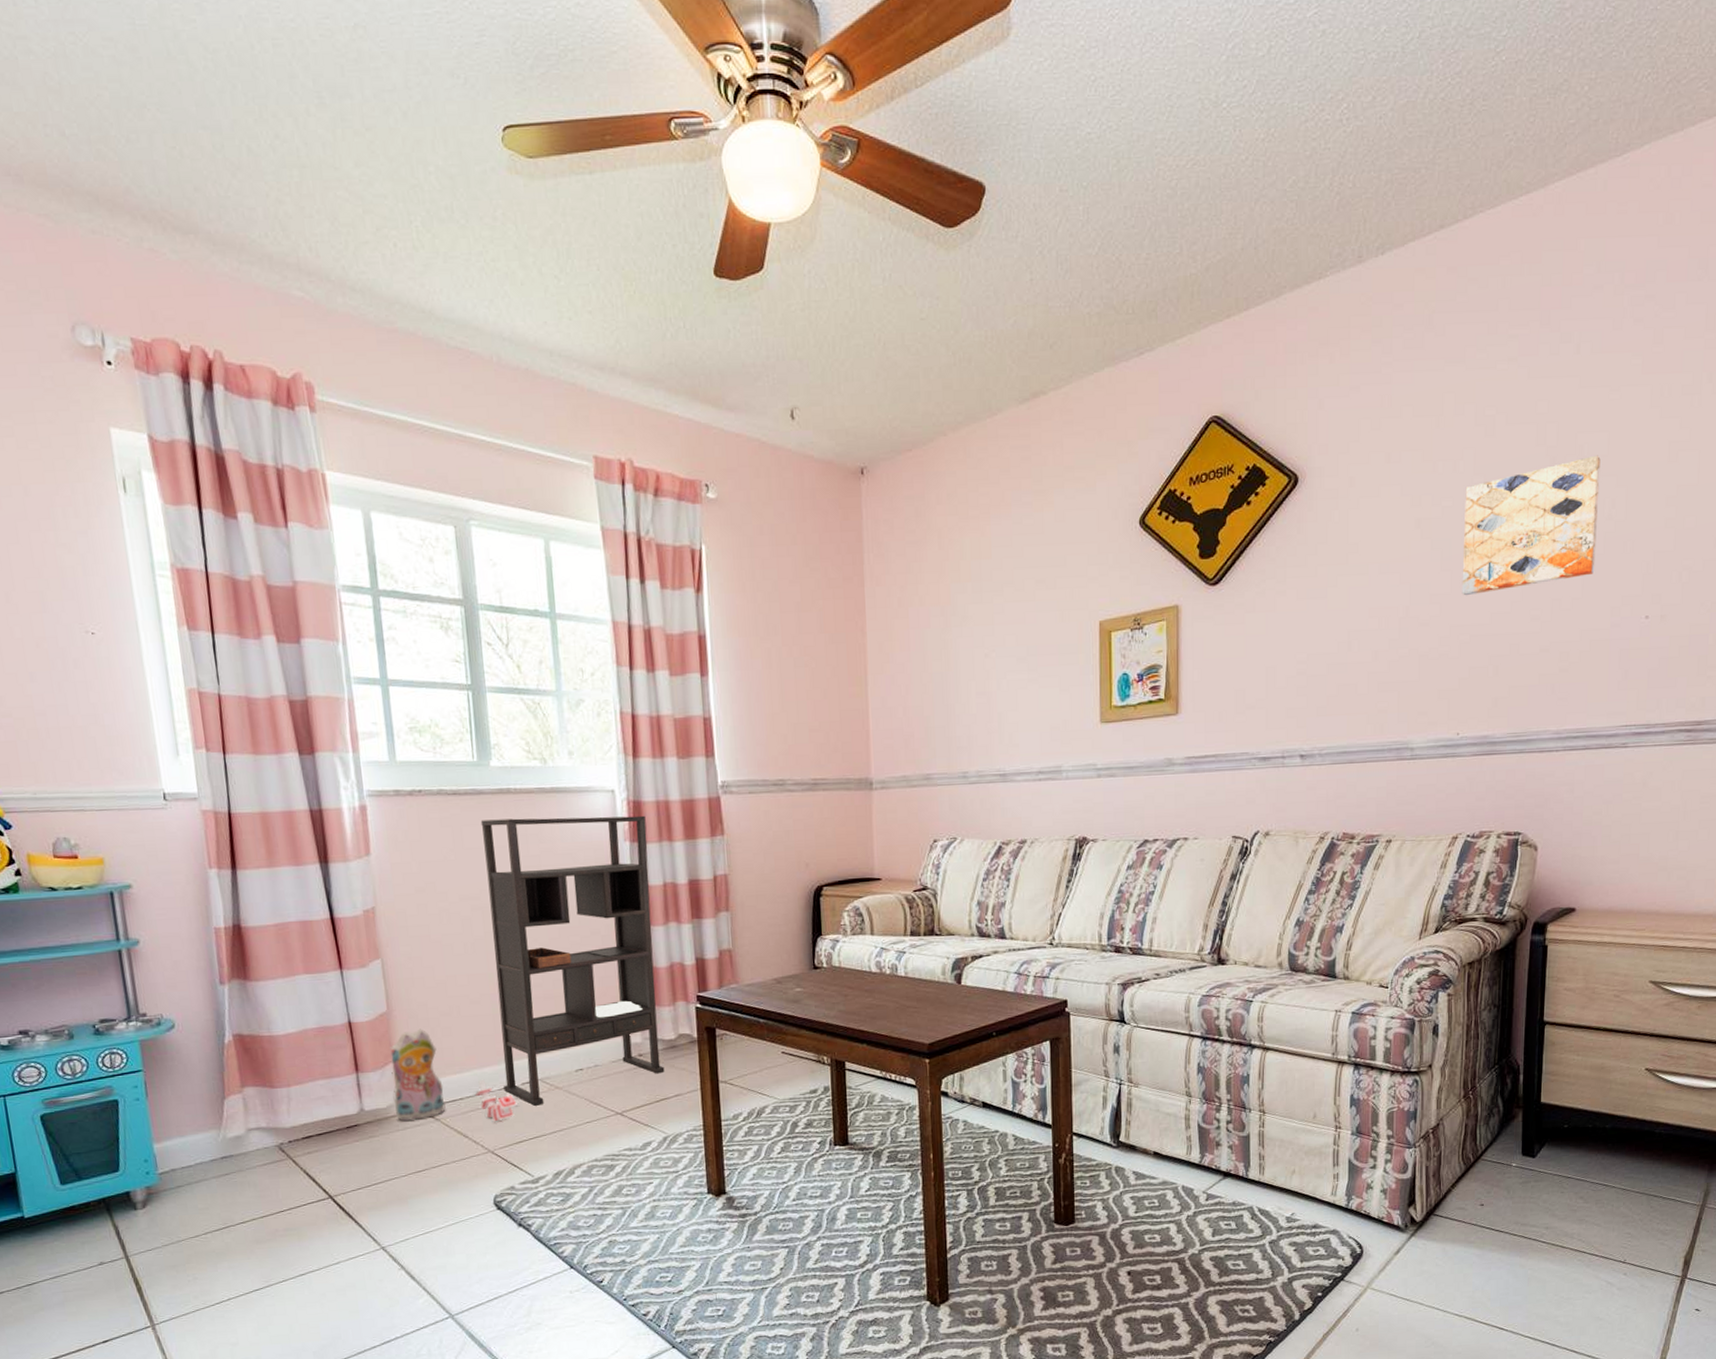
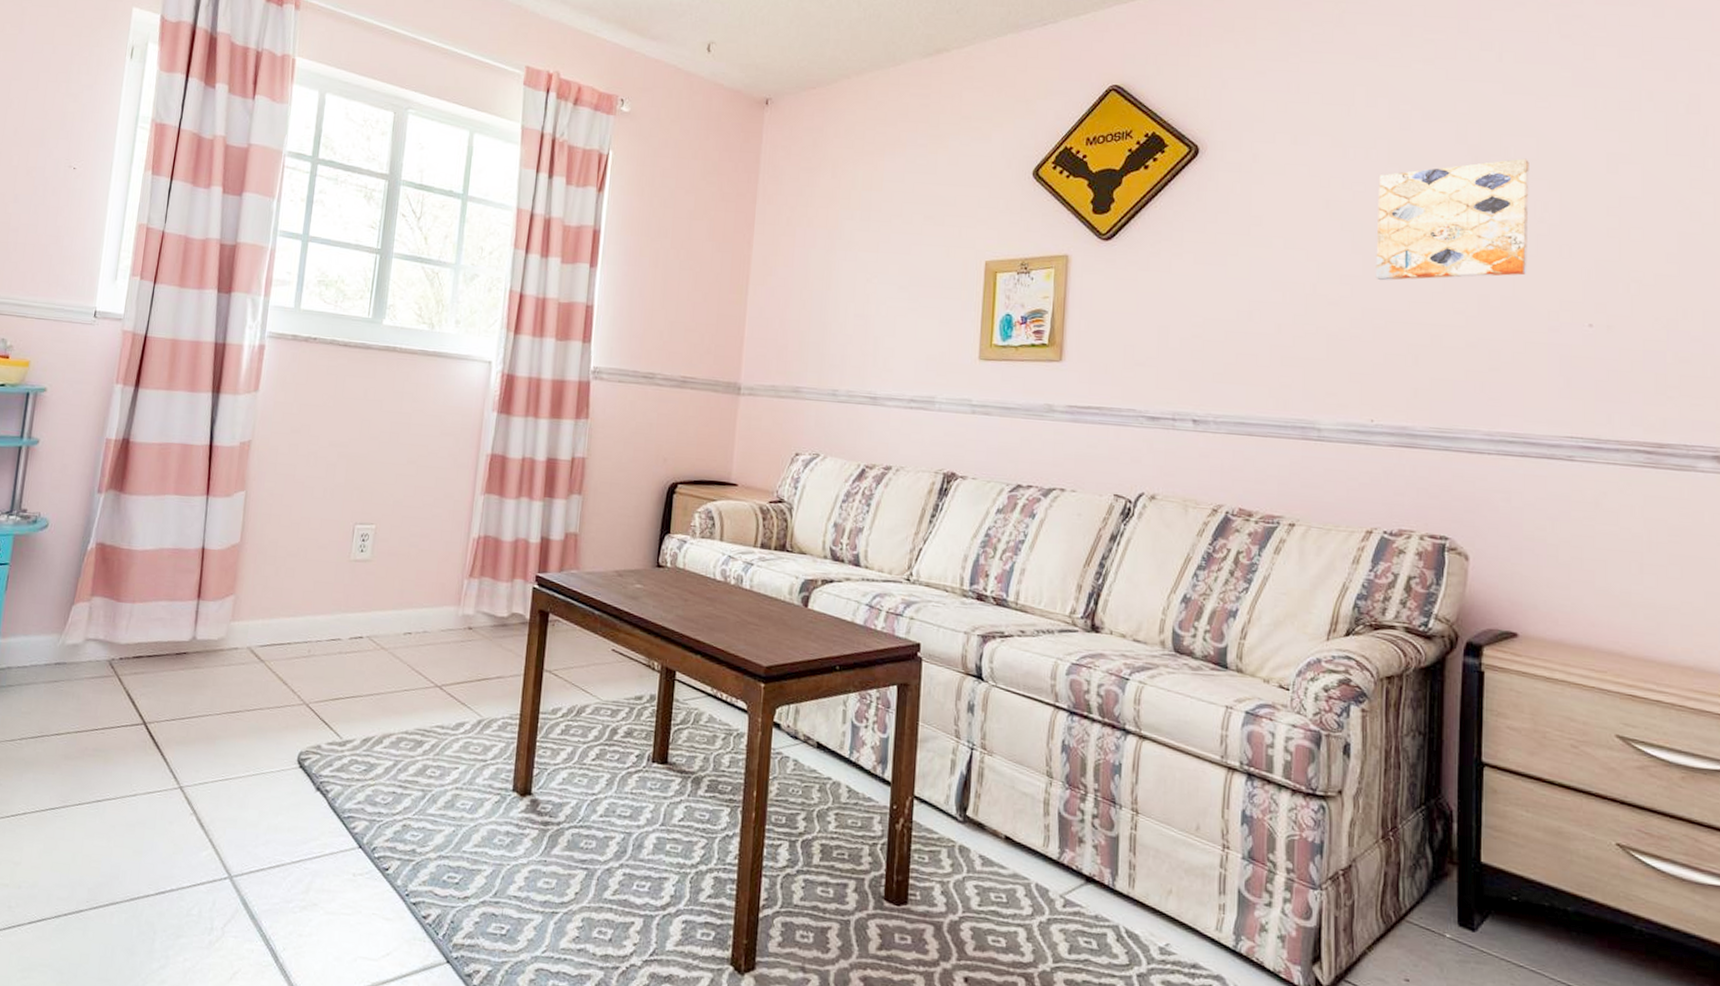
plush toy: present [390,1028,446,1122] -> none [225,565,277,658]
stacking toy: present [474,1079,517,1122] -> none [302,626,341,674]
bookshelf: present [480,815,665,1106] -> none [331,373,516,664]

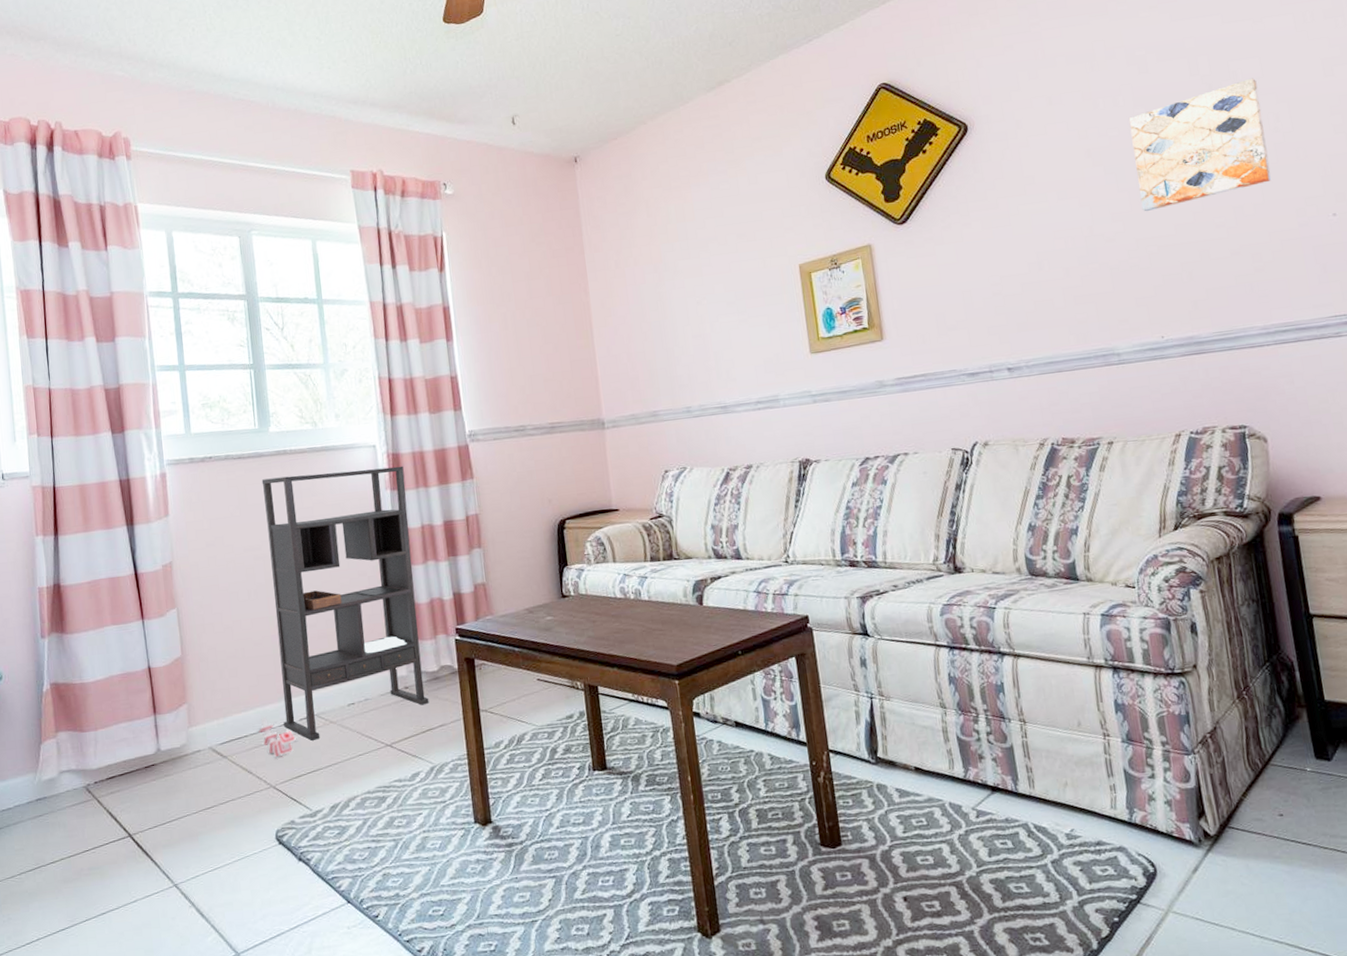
stacking toy: none [302,626,341,674] -> present [257,716,296,758]
bookshelf: none [331,373,516,664] -> present [261,466,429,741]

